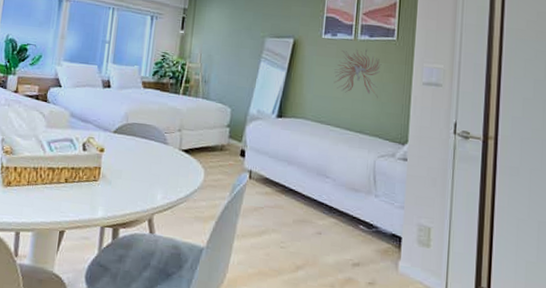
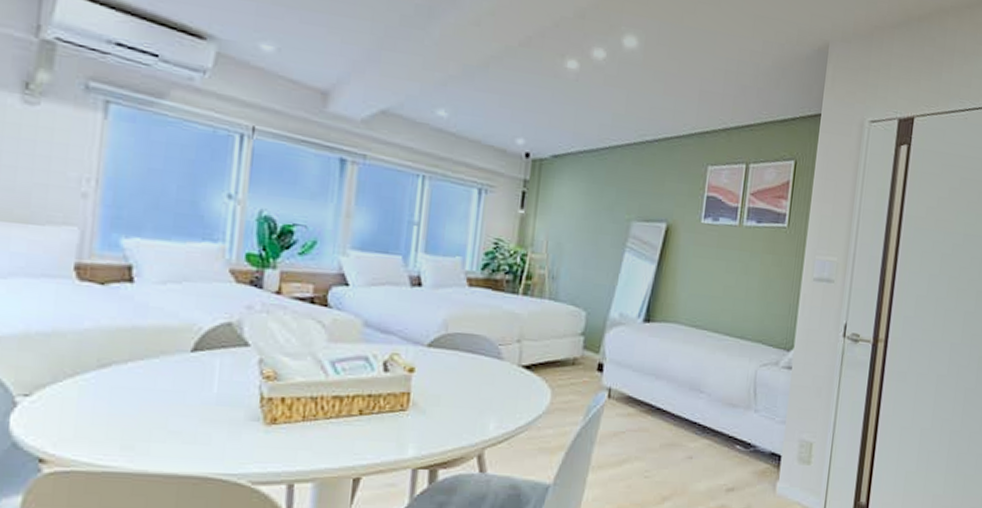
wall sculpture: present [334,48,382,99] -> none [713,236,769,298]

